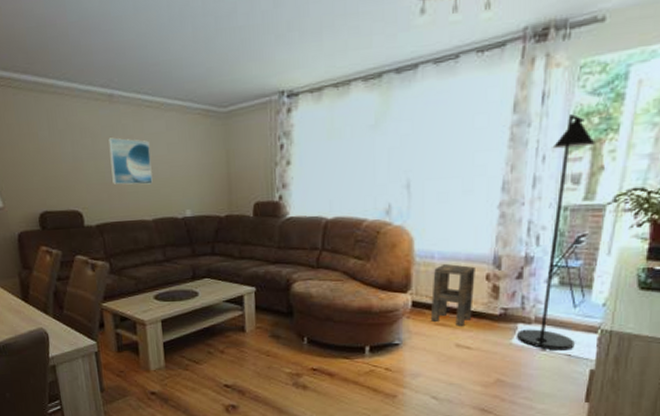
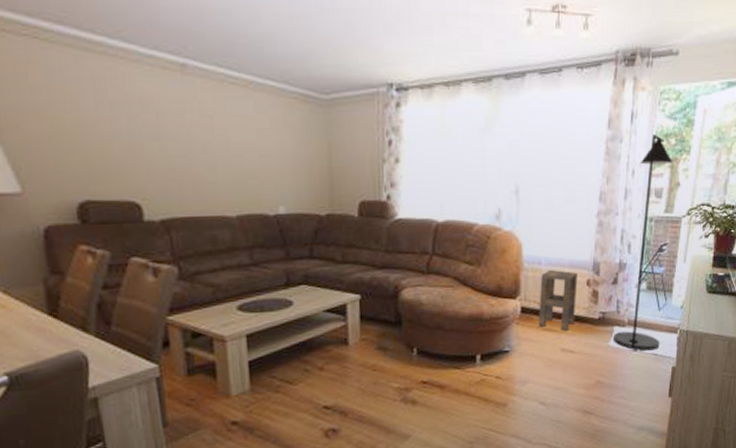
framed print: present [108,137,153,185] -> none [179,116,238,175]

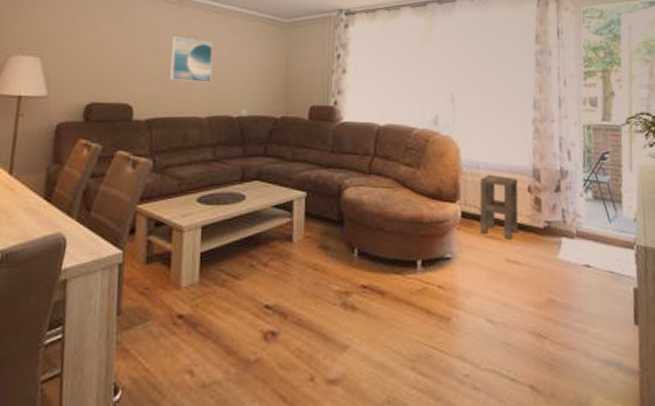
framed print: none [179,116,238,175] -> present [170,36,213,83]
floor lamp: present [614,135,673,351] -> none [562,48,616,267]

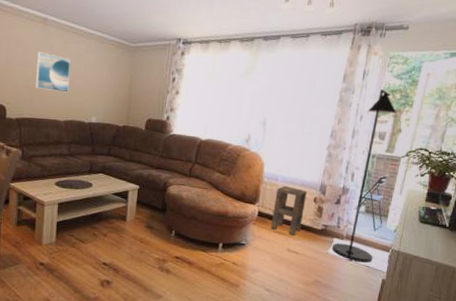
floor lamp: none [562,48,616,267] -> present [332,90,397,263]

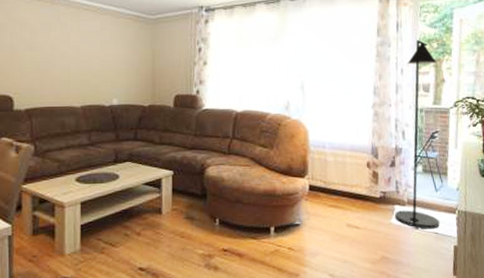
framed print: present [36,51,70,93] -> none [46,33,84,75]
side table: present [270,186,307,235] -> none [324,153,359,208]

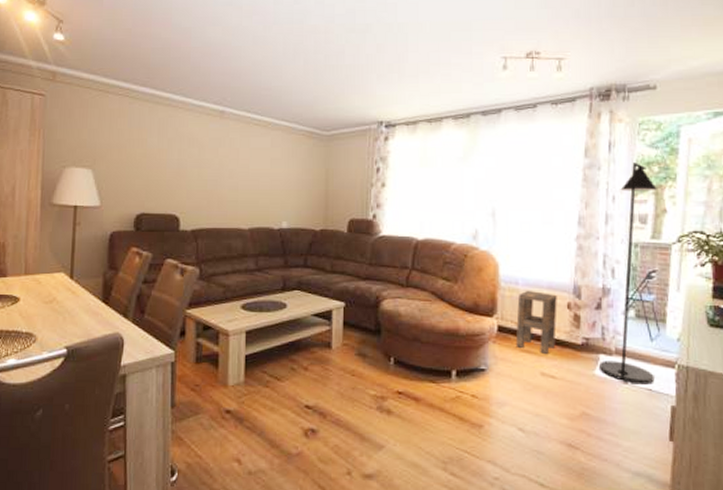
side table: none [324,153,359,208] -> present [515,291,557,354]

